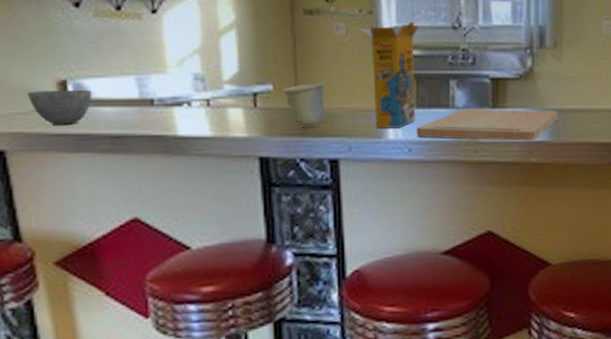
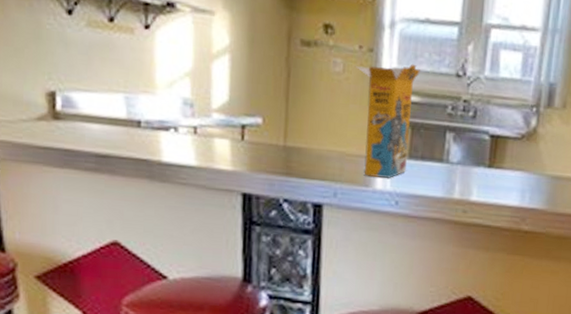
bowl: present [28,90,92,125] -> none [17,99,80,139]
cup: present [281,83,325,128] -> none [270,120,316,168]
cutting board: present [417,108,558,141] -> none [405,165,558,207]

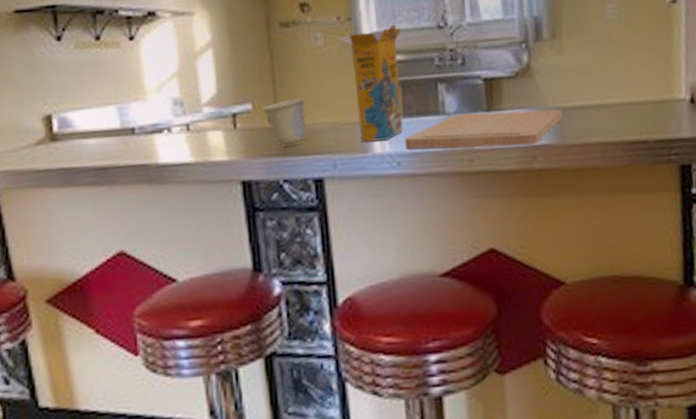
cup: none [270,120,316,168] -> present [260,98,307,147]
cutting board: none [405,165,558,207] -> present [405,109,563,150]

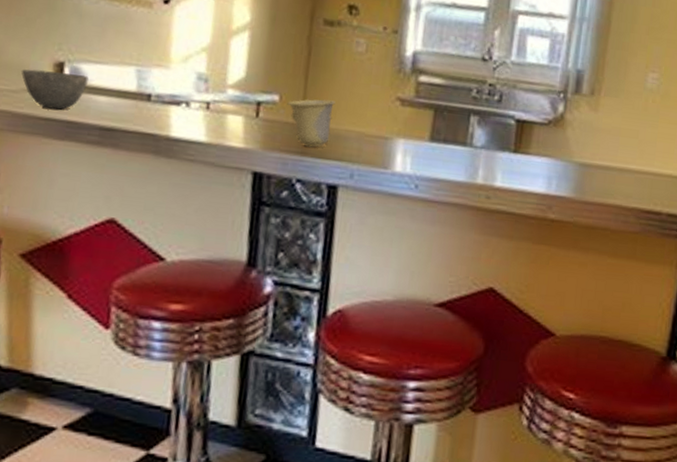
bowl: none [16,123,76,161] -> present [21,69,89,110]
cereal box: present [335,24,403,142] -> none [378,46,445,162]
cutting board: present [405,109,563,150] -> none [426,149,586,194]

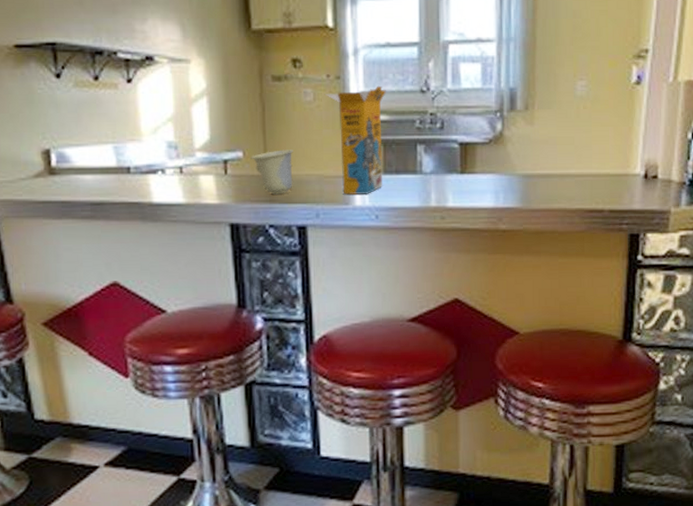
bowl: present [21,69,89,110] -> none [15,159,73,192]
cereal box: none [378,46,445,162] -> present [324,85,386,195]

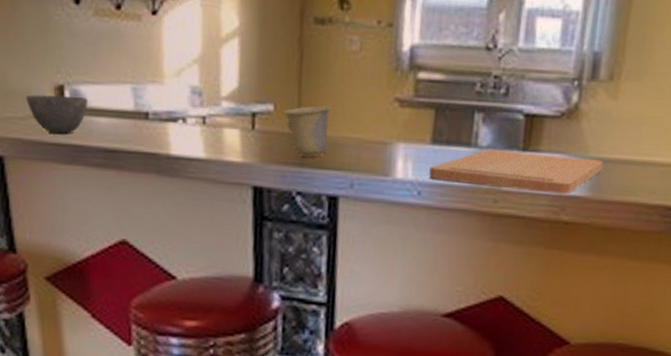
bowl: none [15,159,73,192] -> present [26,94,88,134]
cereal box: present [324,85,386,195] -> none [373,38,445,167]
cutting board: none [384,174,529,207] -> present [429,149,604,194]

